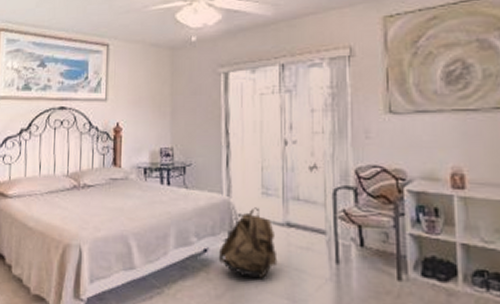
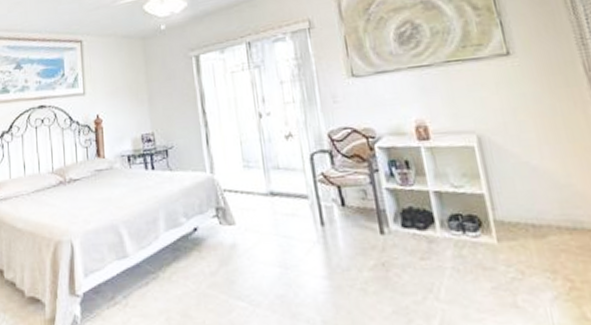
backpack: present [218,207,278,280] -> none [208,181,266,251]

